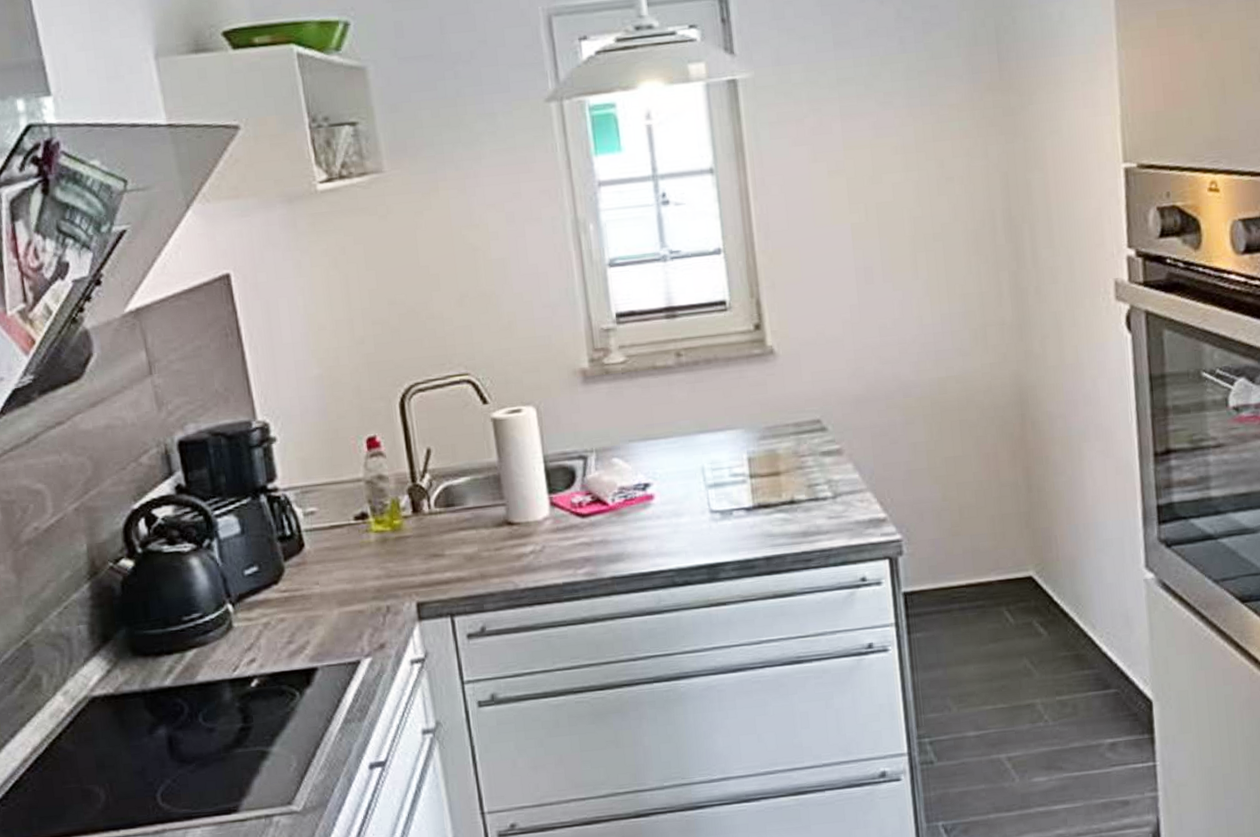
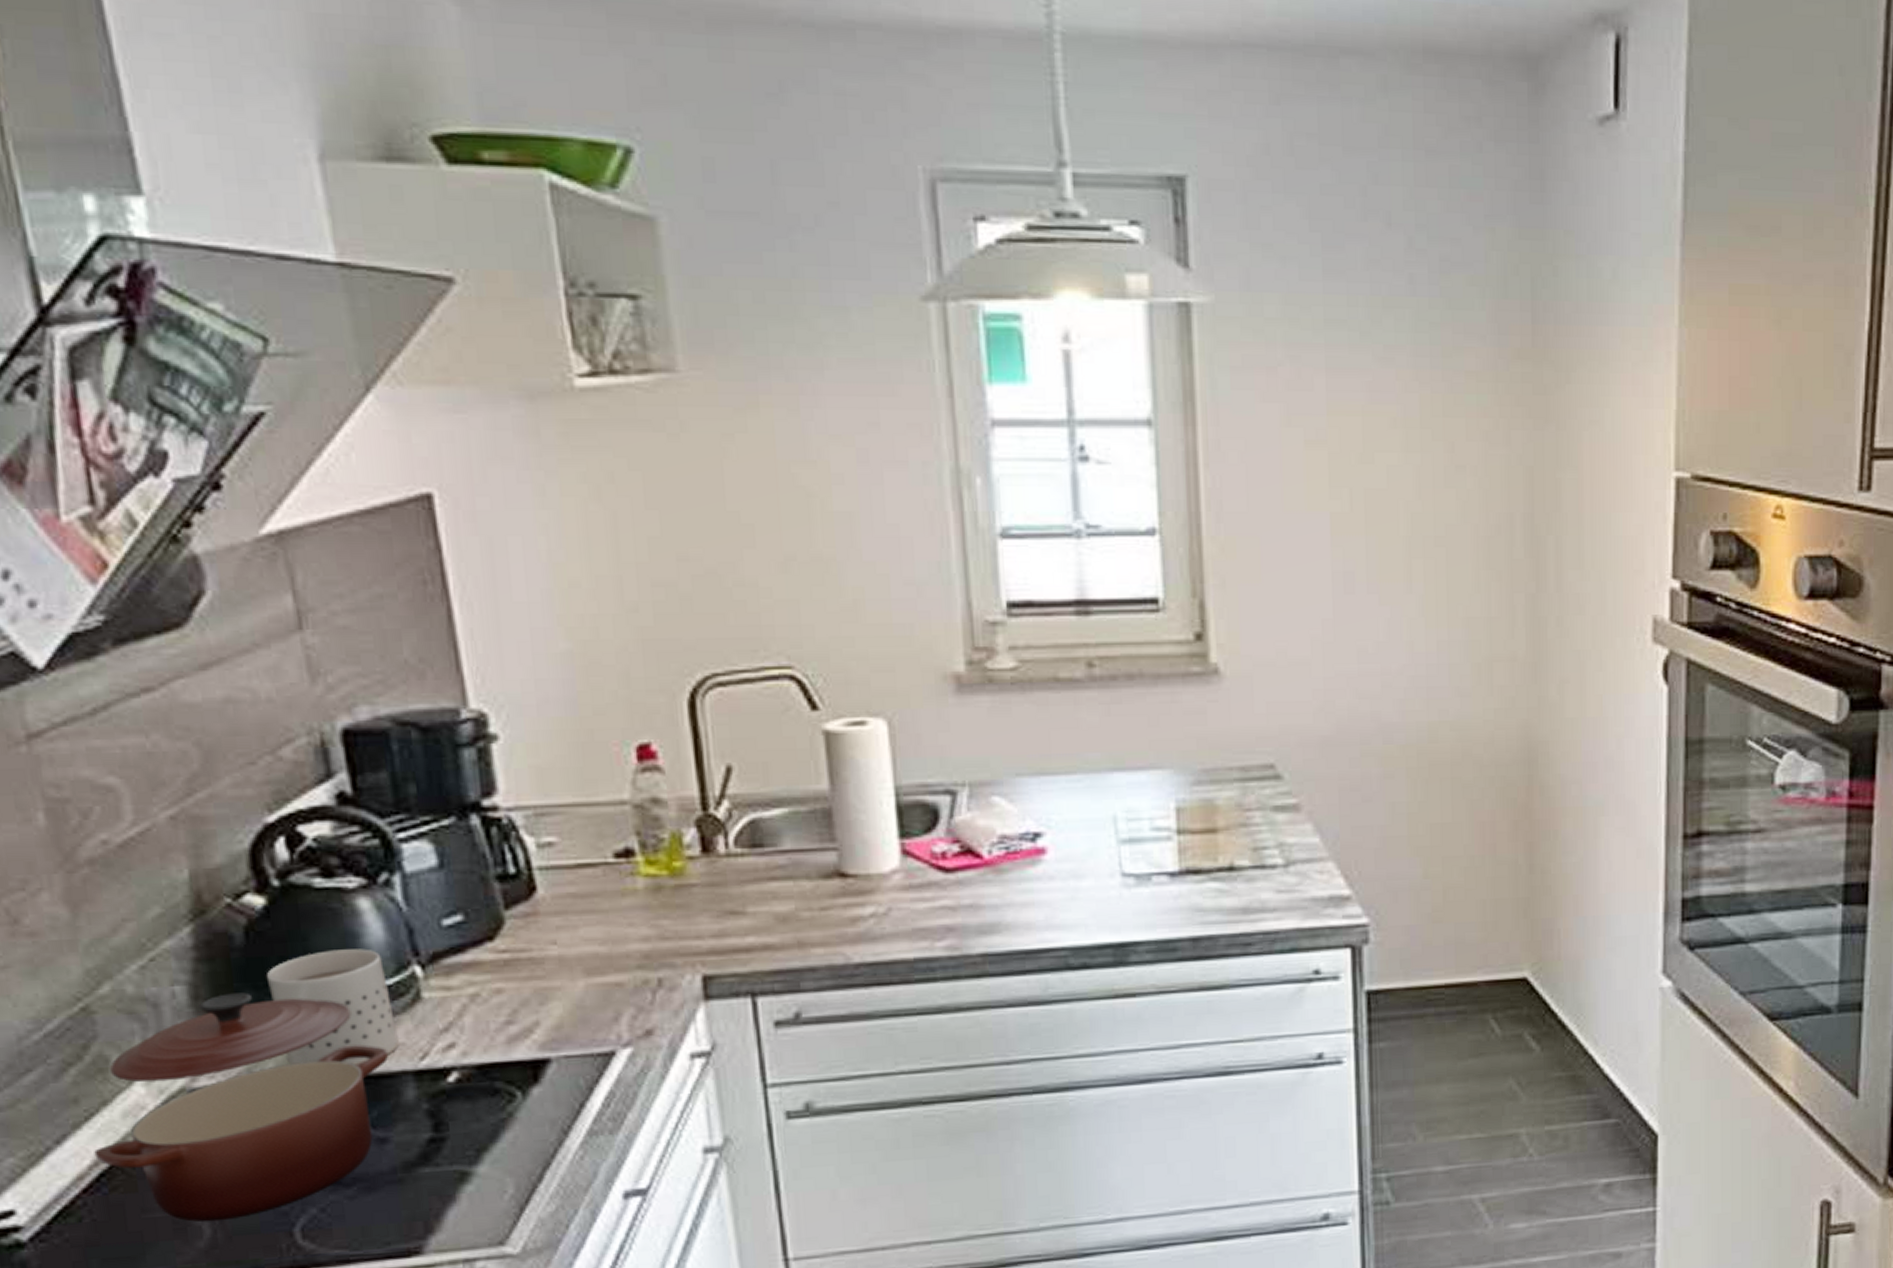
saucepan: none [33,628,213,791] -> present [94,992,388,1222]
mug: none [135,593,219,678] -> present [265,948,399,1066]

